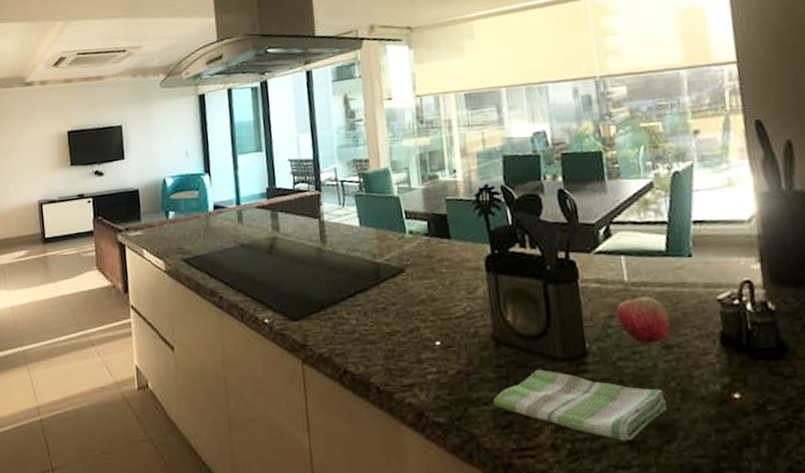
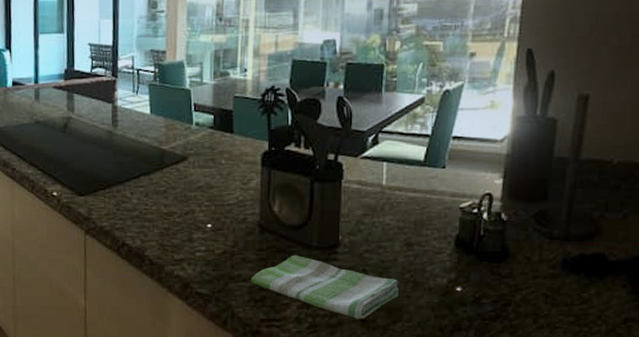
apple: present [616,294,671,343] -> none [370,196,415,240]

